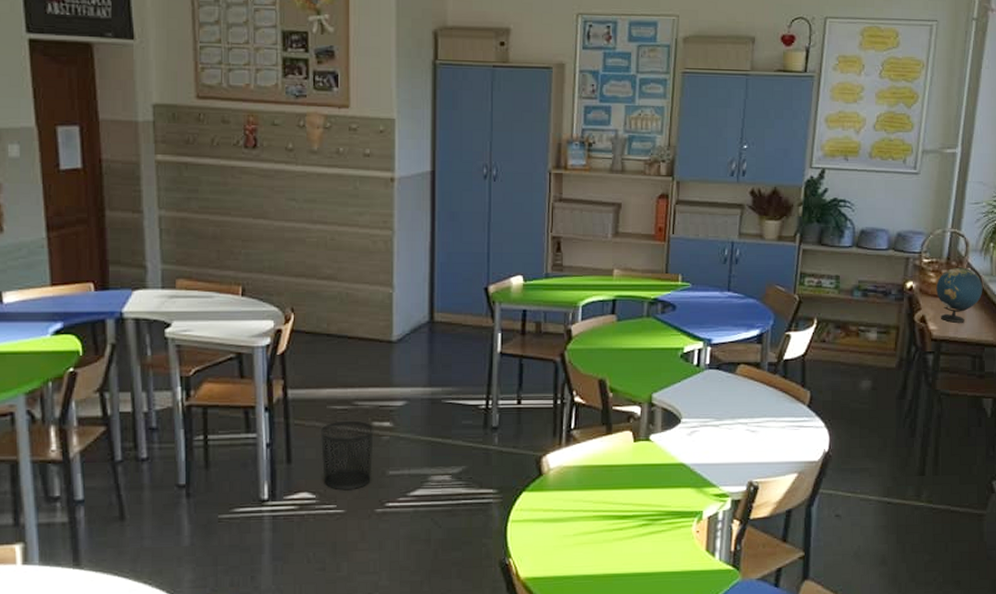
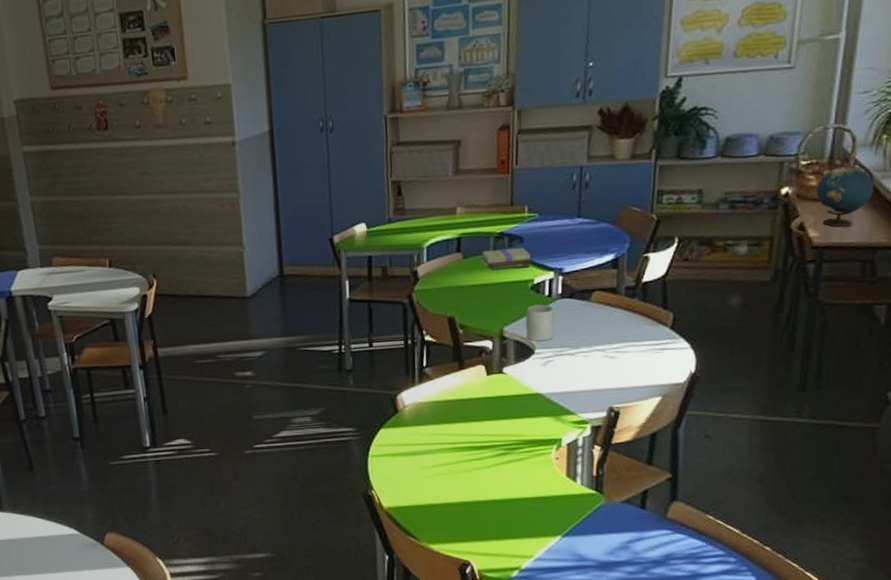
waste bin: present [320,420,374,491] -> none [189,372,239,436]
books: none [633,316,684,335] -> present [480,248,533,271]
mug: none [673,374,702,411] -> present [525,304,555,342]

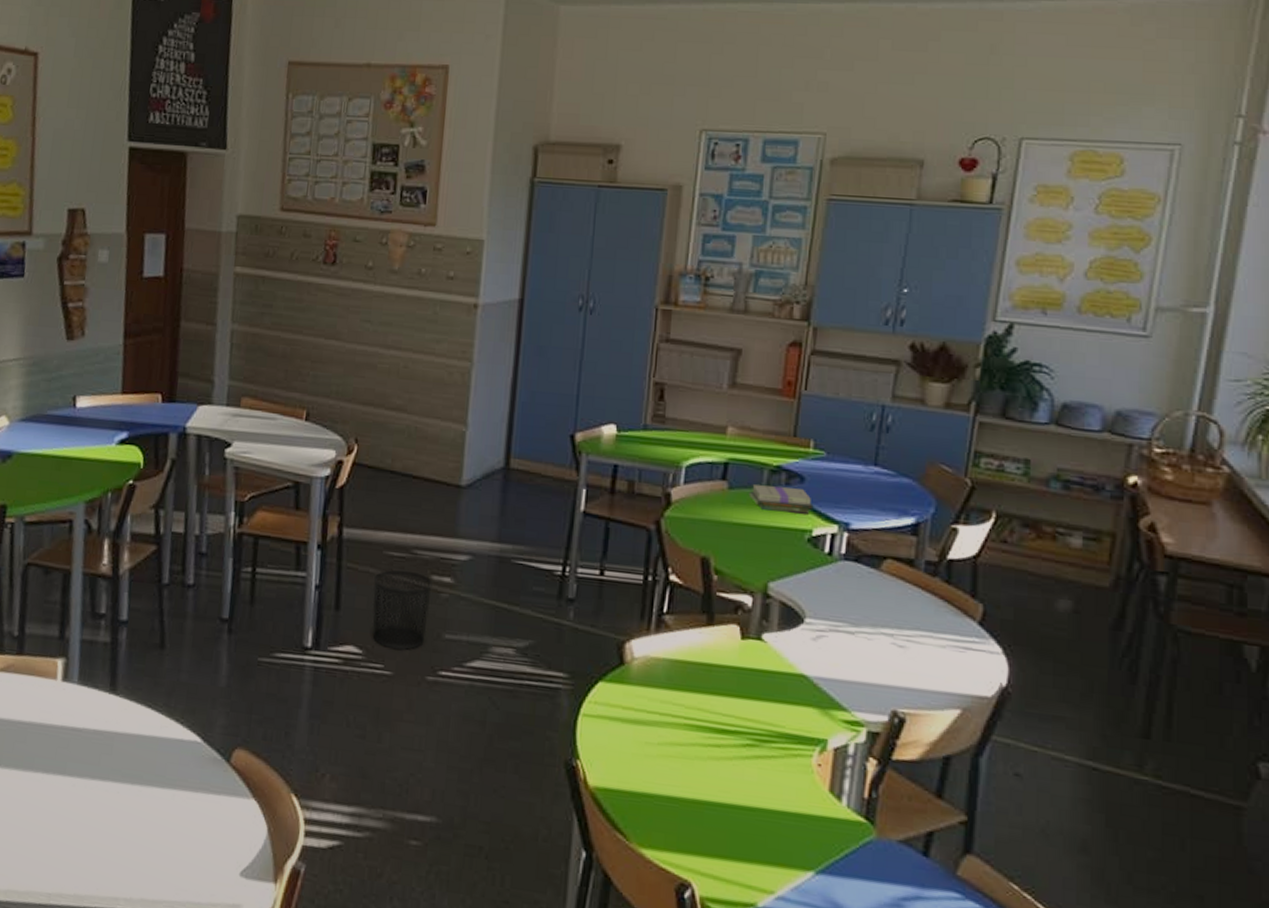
waste bin: none [189,372,239,436] -> present [372,569,433,651]
mug: present [525,304,555,342] -> none [795,561,835,610]
globe: present [817,163,874,227] -> none [1173,463,1246,538]

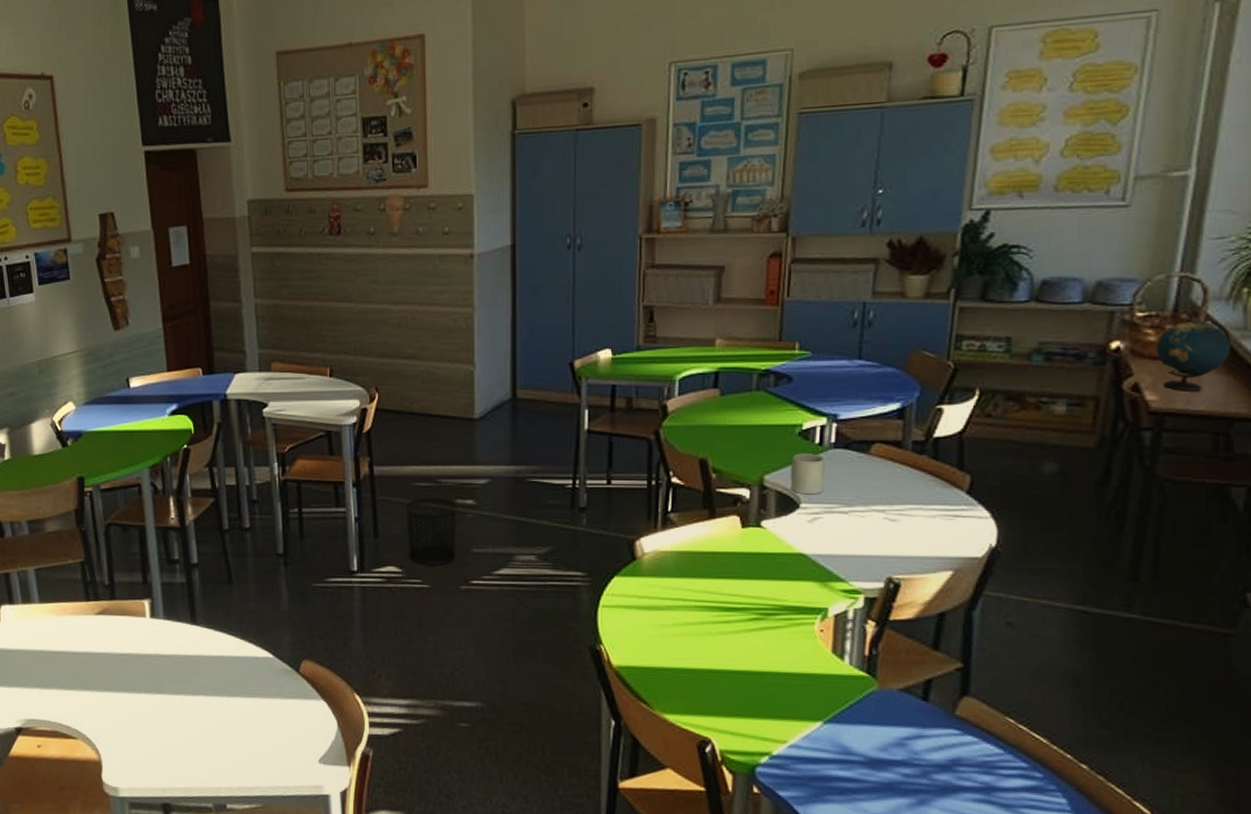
books: present [748,484,814,514] -> none [740,388,802,411]
mug: none [795,561,835,610] -> present [790,453,826,495]
globe: none [1173,463,1246,538] -> present [1156,319,1231,391]

